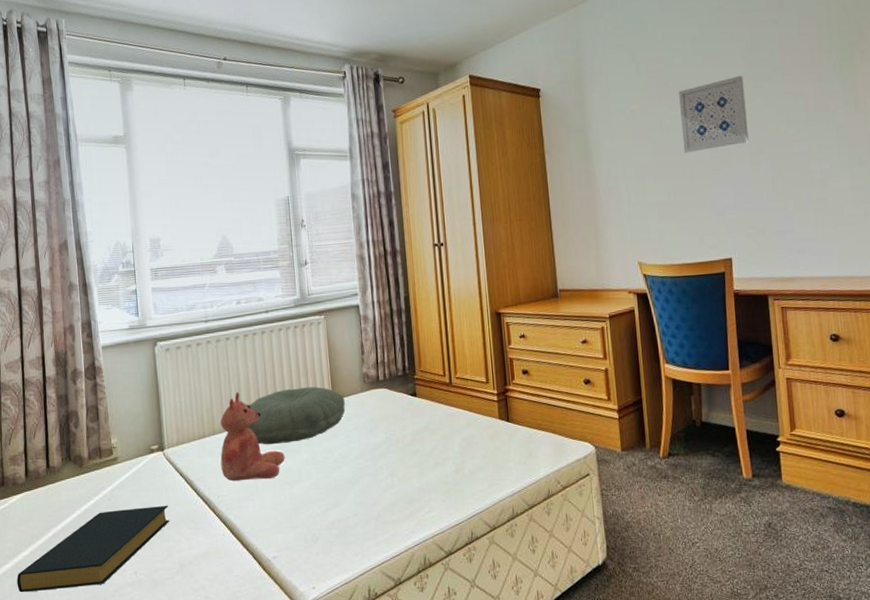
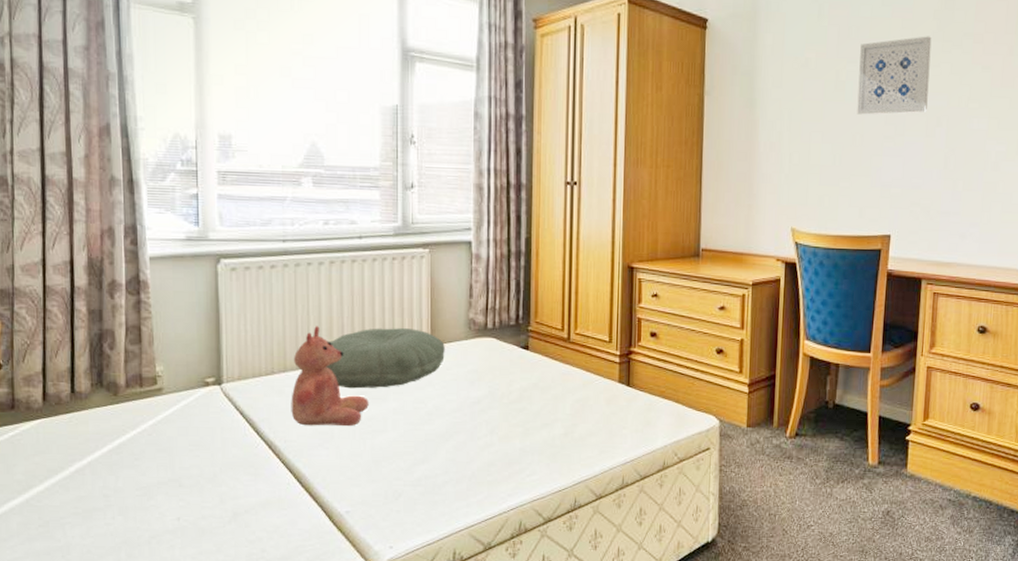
hardback book: present [16,505,170,593] -> none [27,446,224,533]

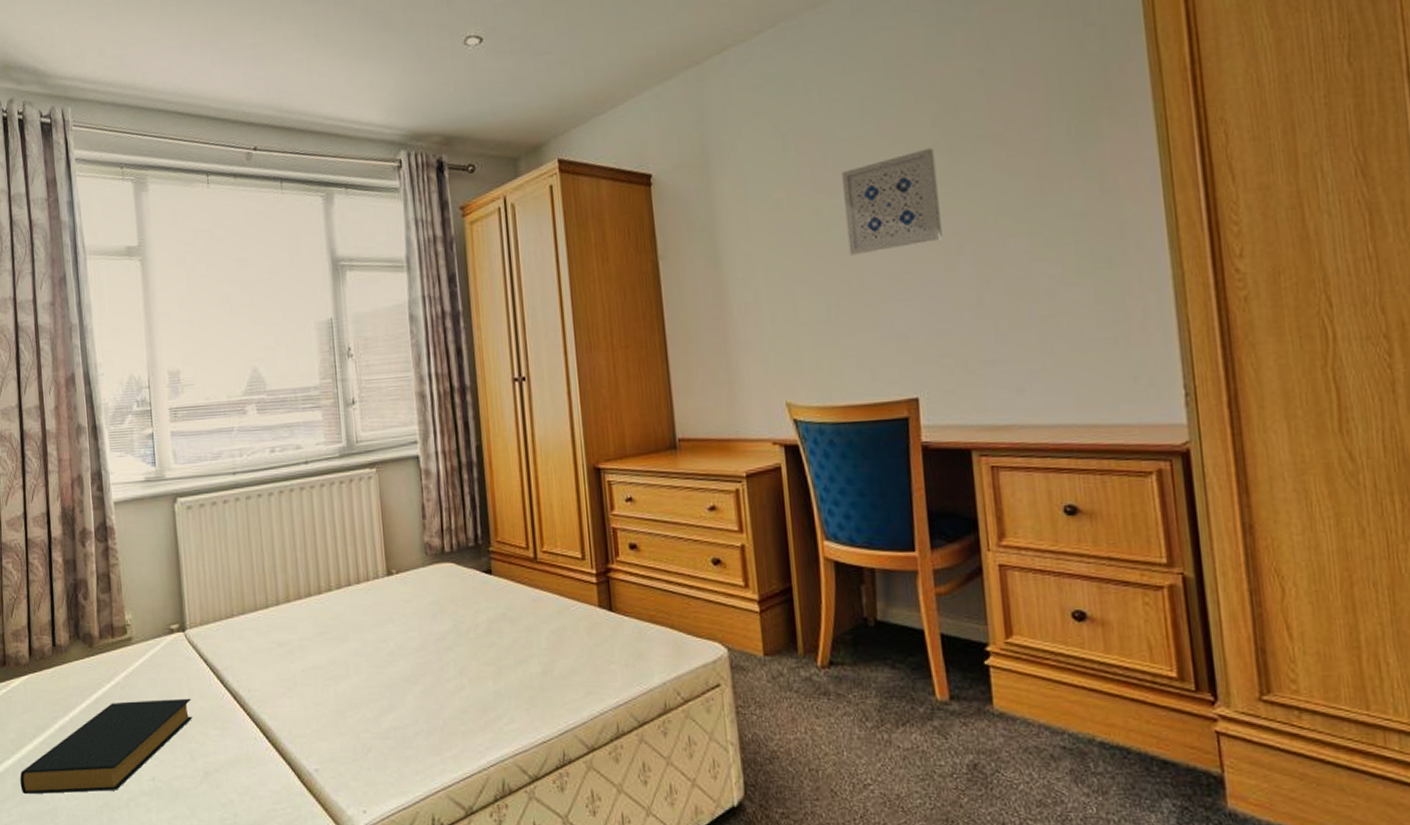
hardback book: none [27,446,224,533] -> present [20,698,193,795]
teddy bear: present [291,326,369,427] -> none [251,562,329,673]
pillow: present [325,328,445,389] -> none [283,558,403,629]

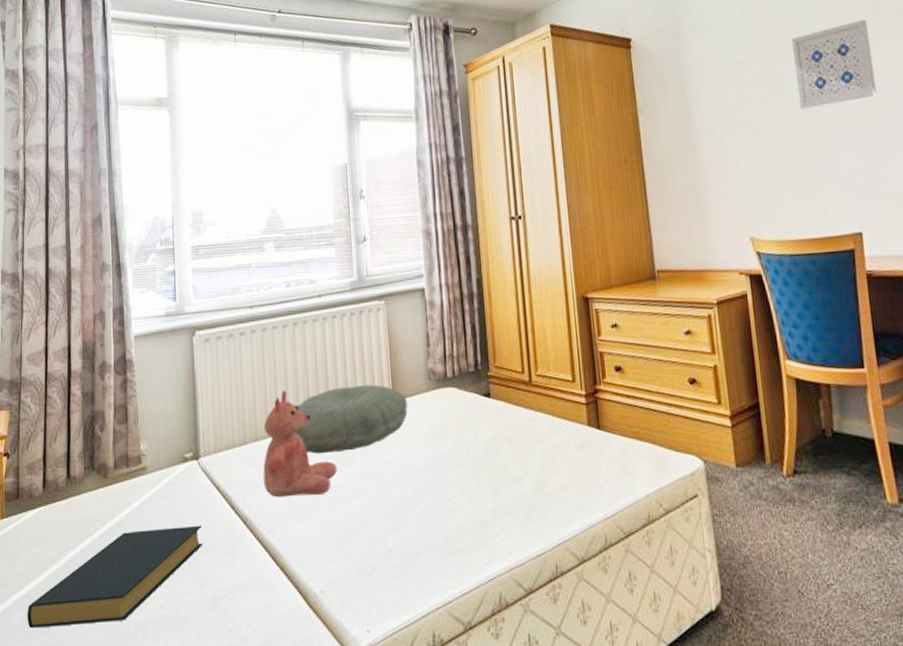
teddy bear: none [251,562,329,673] -> present [263,390,337,498]
pillow: none [283,558,403,629] -> present [294,384,408,454]

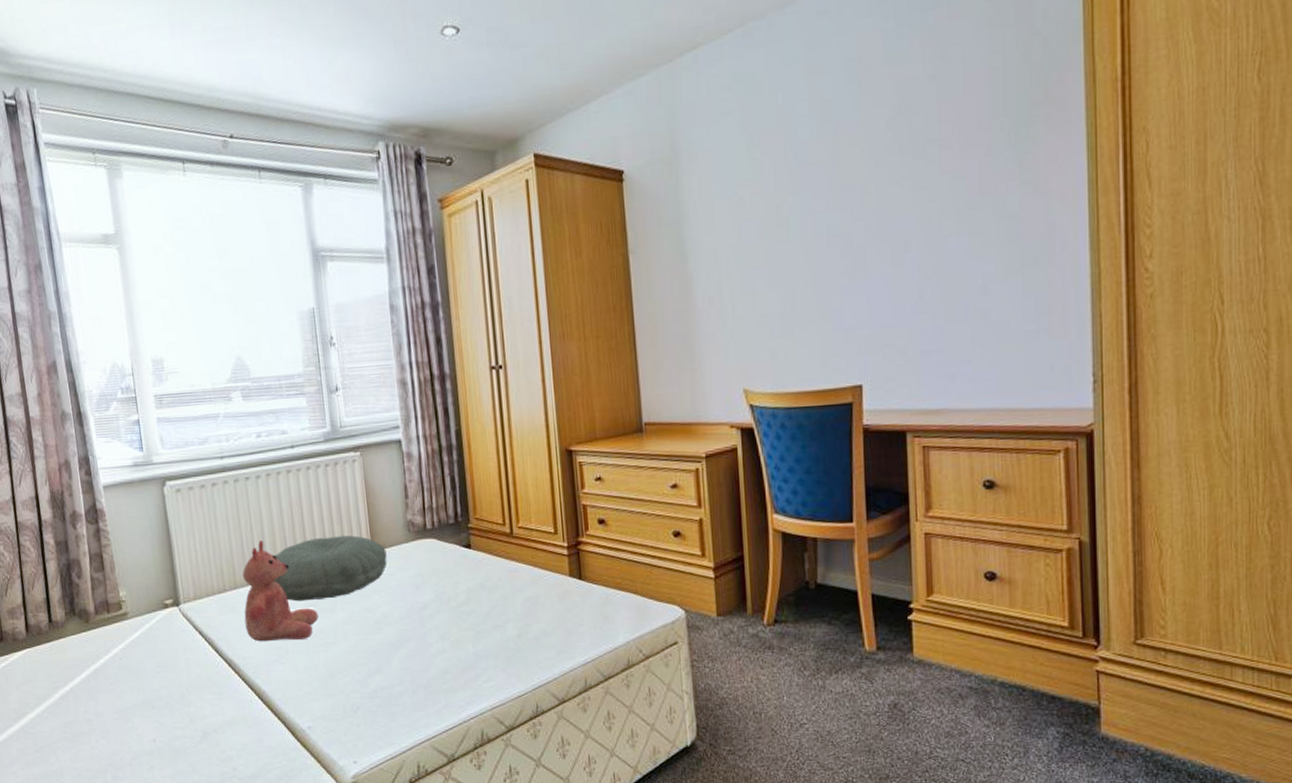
hardback book: present [27,525,203,629] -> none [24,666,190,758]
wall art: present [792,19,877,110] -> none [802,150,890,252]

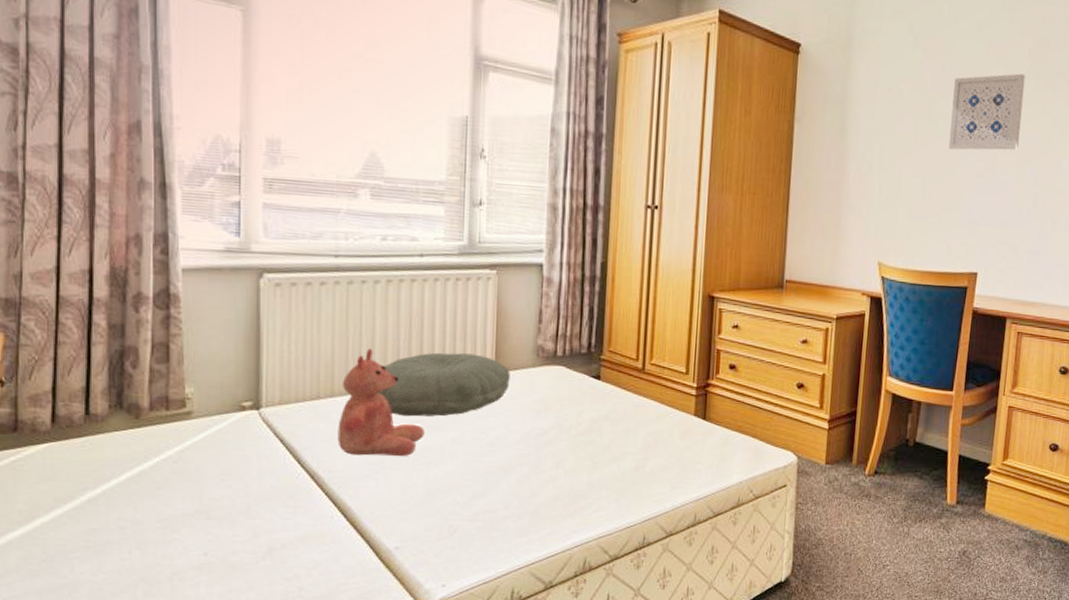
wall art: none [802,150,890,252] -> present [948,73,1026,151]

